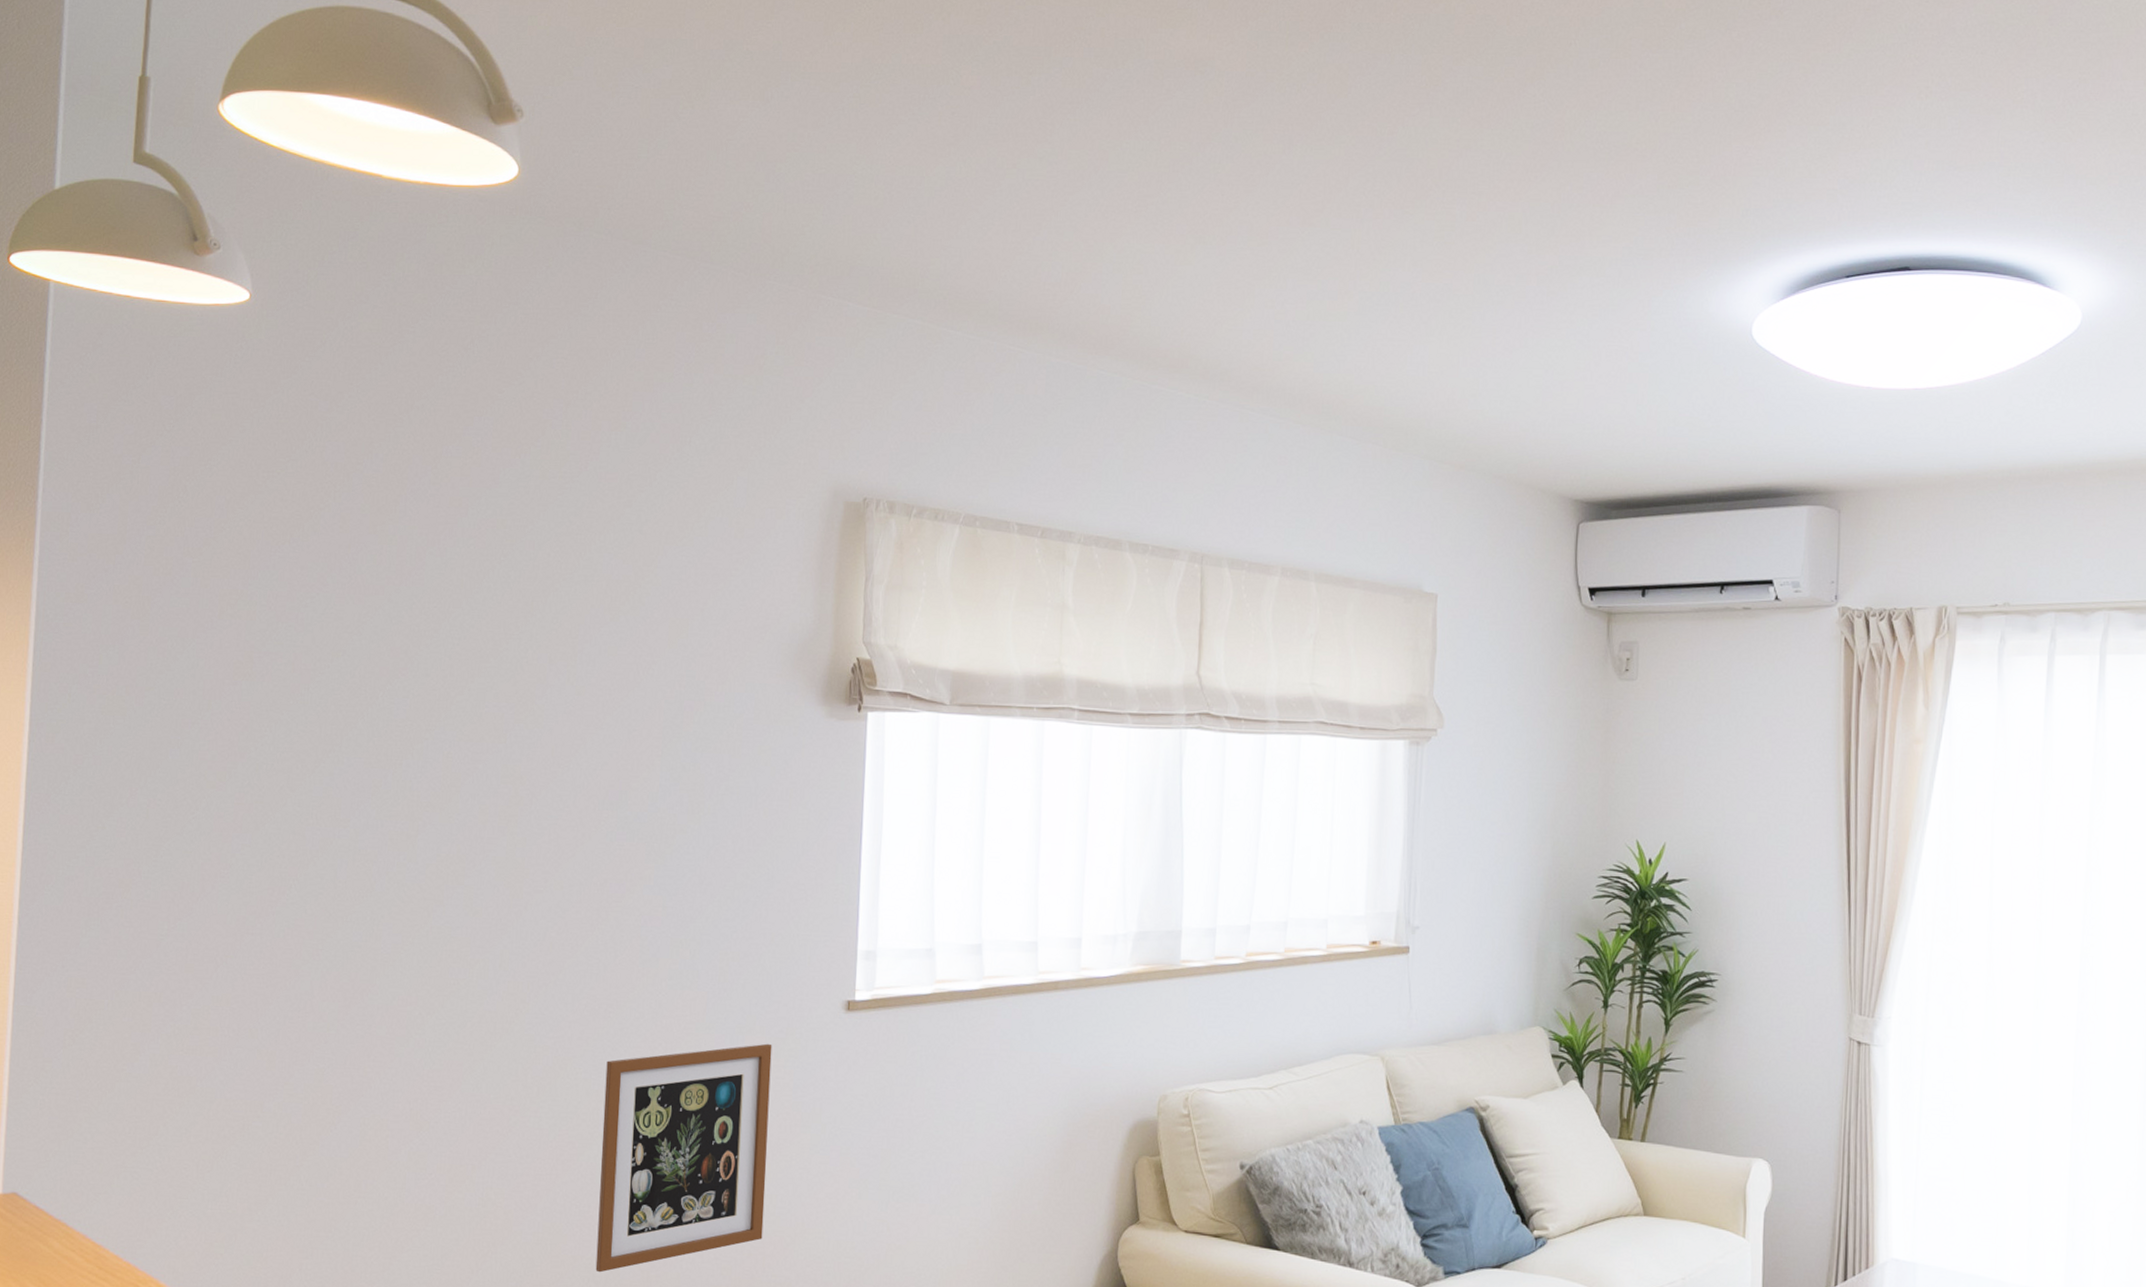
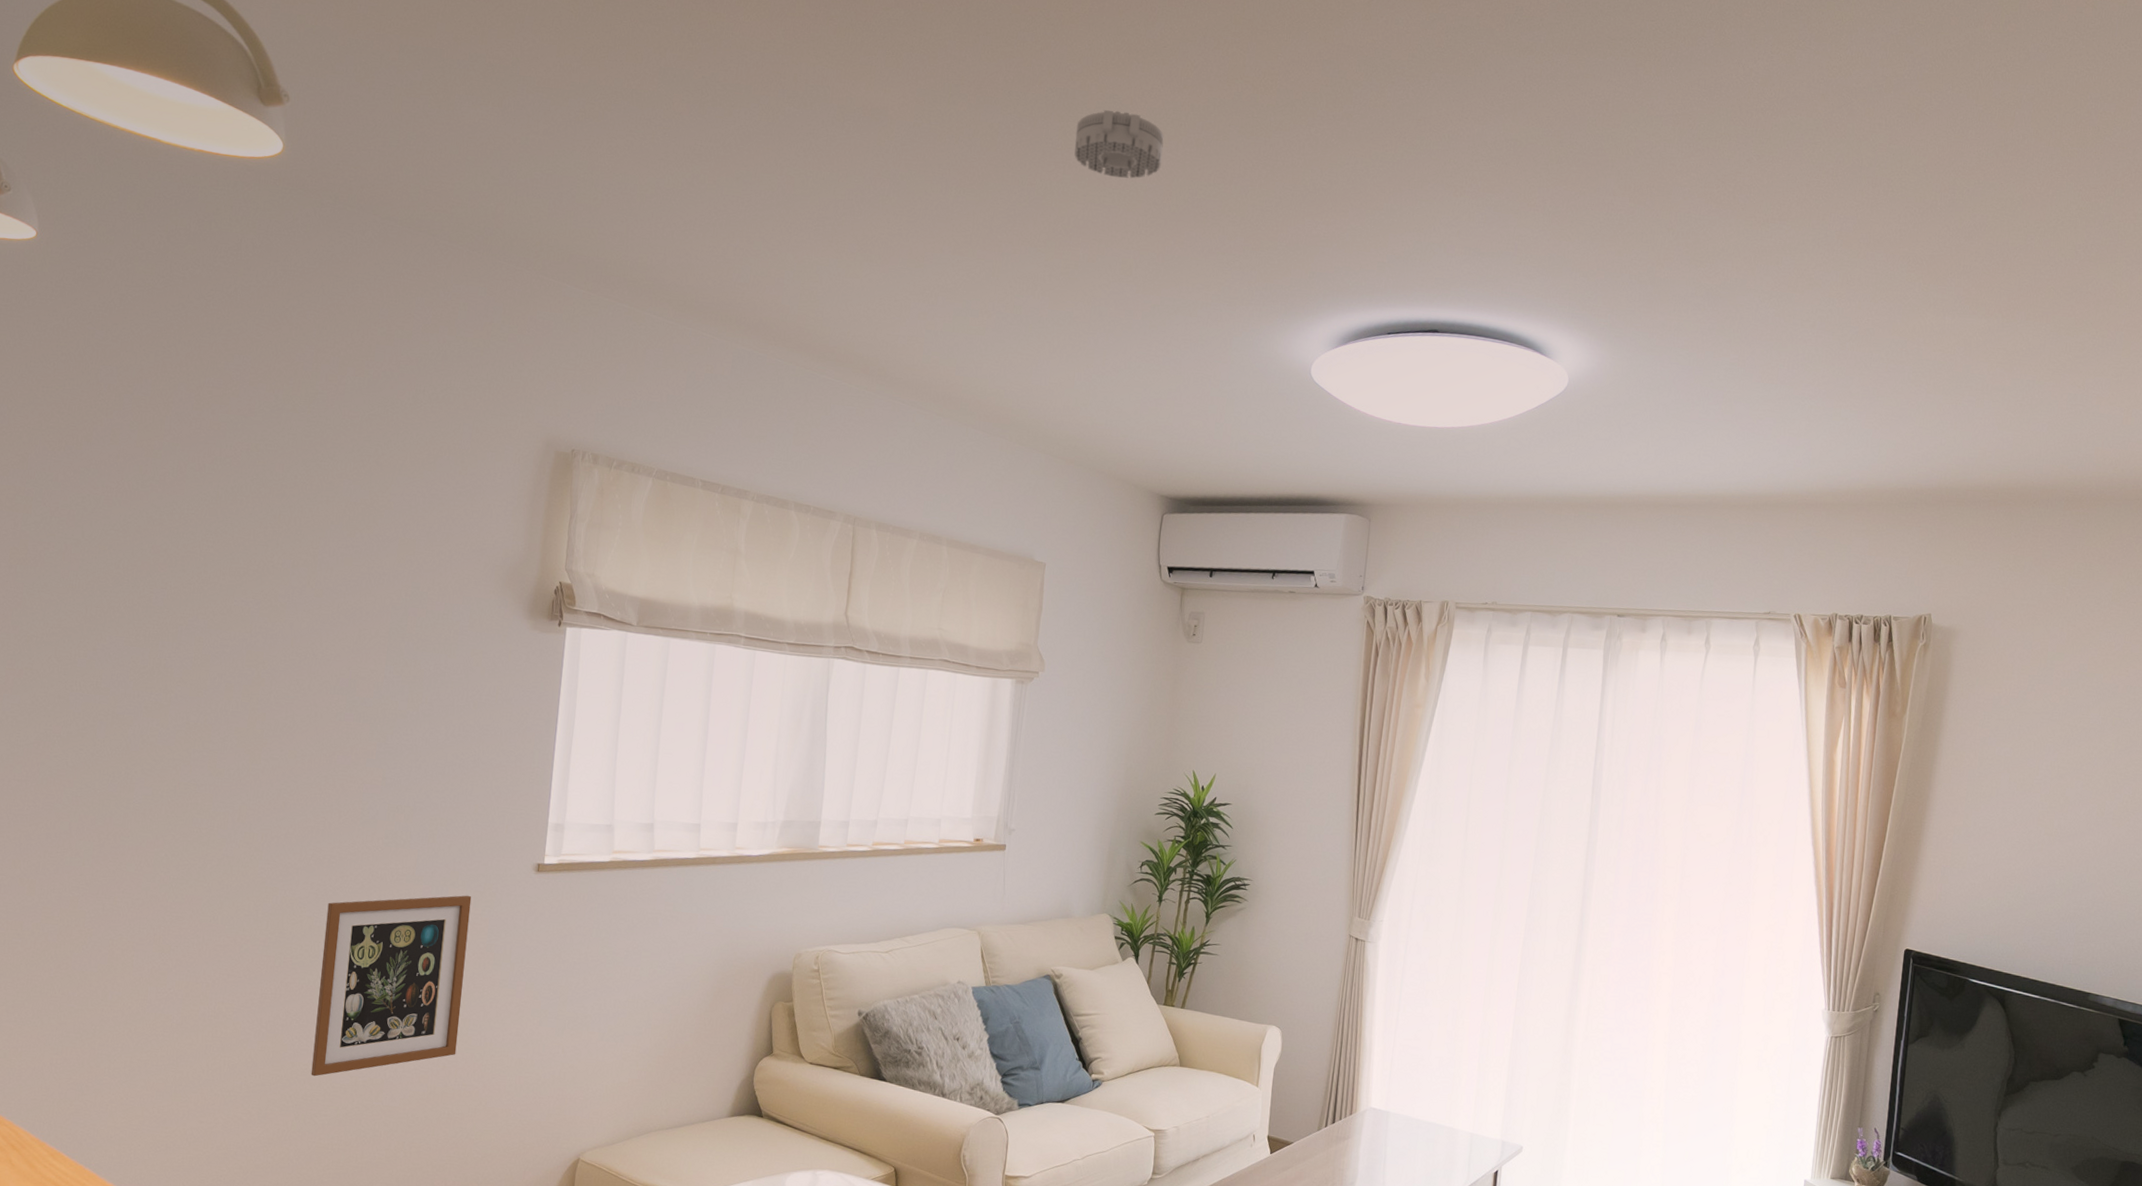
smoke detector: none [1441,34,1551,116] -> present [1074,109,1164,179]

